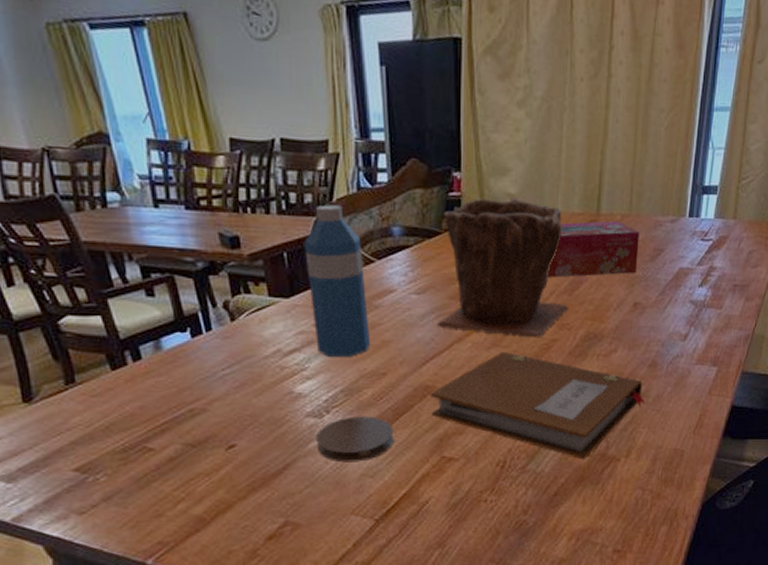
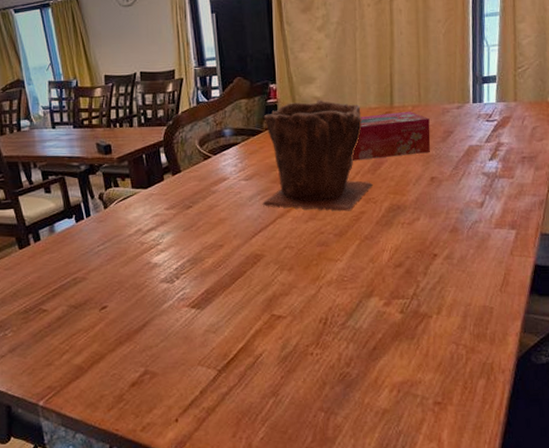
water bottle: present [304,204,370,358] -> none [158,116,209,234]
coaster: present [316,416,394,463] -> none [169,281,231,320]
notebook: present [430,352,645,460] -> none [259,224,451,317]

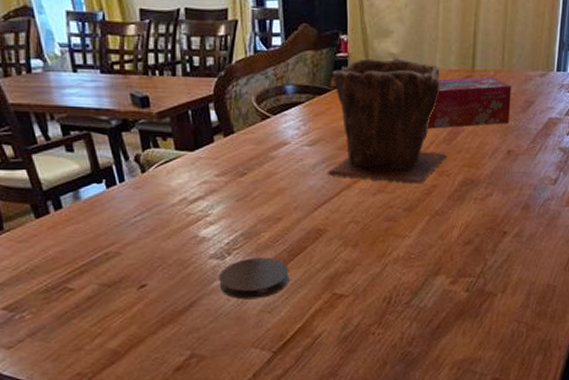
coaster: none [169,281,231,320] -> present [219,257,289,300]

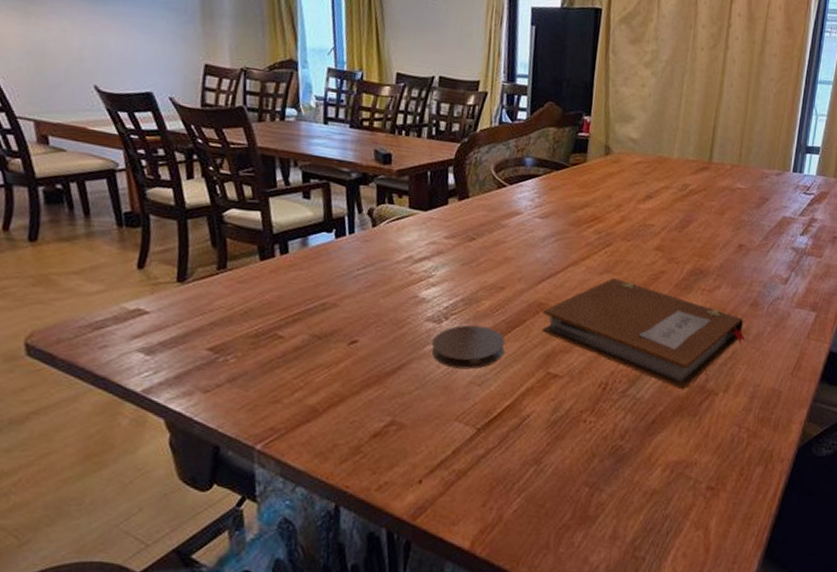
notebook: none [322,197,519,295] -> present [542,278,746,390]
plant pot: present [327,57,447,184] -> none [555,140,678,269]
tissue box: present [427,76,511,129] -> none [660,167,747,218]

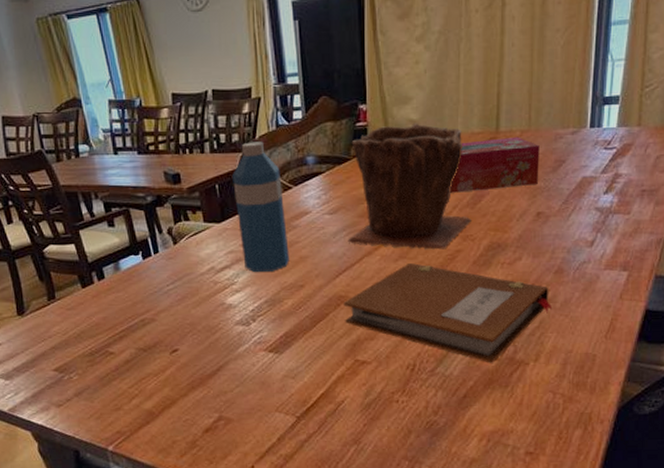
coaster: present [431,325,505,370] -> none [244,324,312,365]
water bottle: none [445,134,497,269] -> present [232,141,289,273]
plant pot: none [555,140,678,269] -> present [347,123,471,250]
tissue box: none [660,167,747,218] -> present [449,136,540,193]

